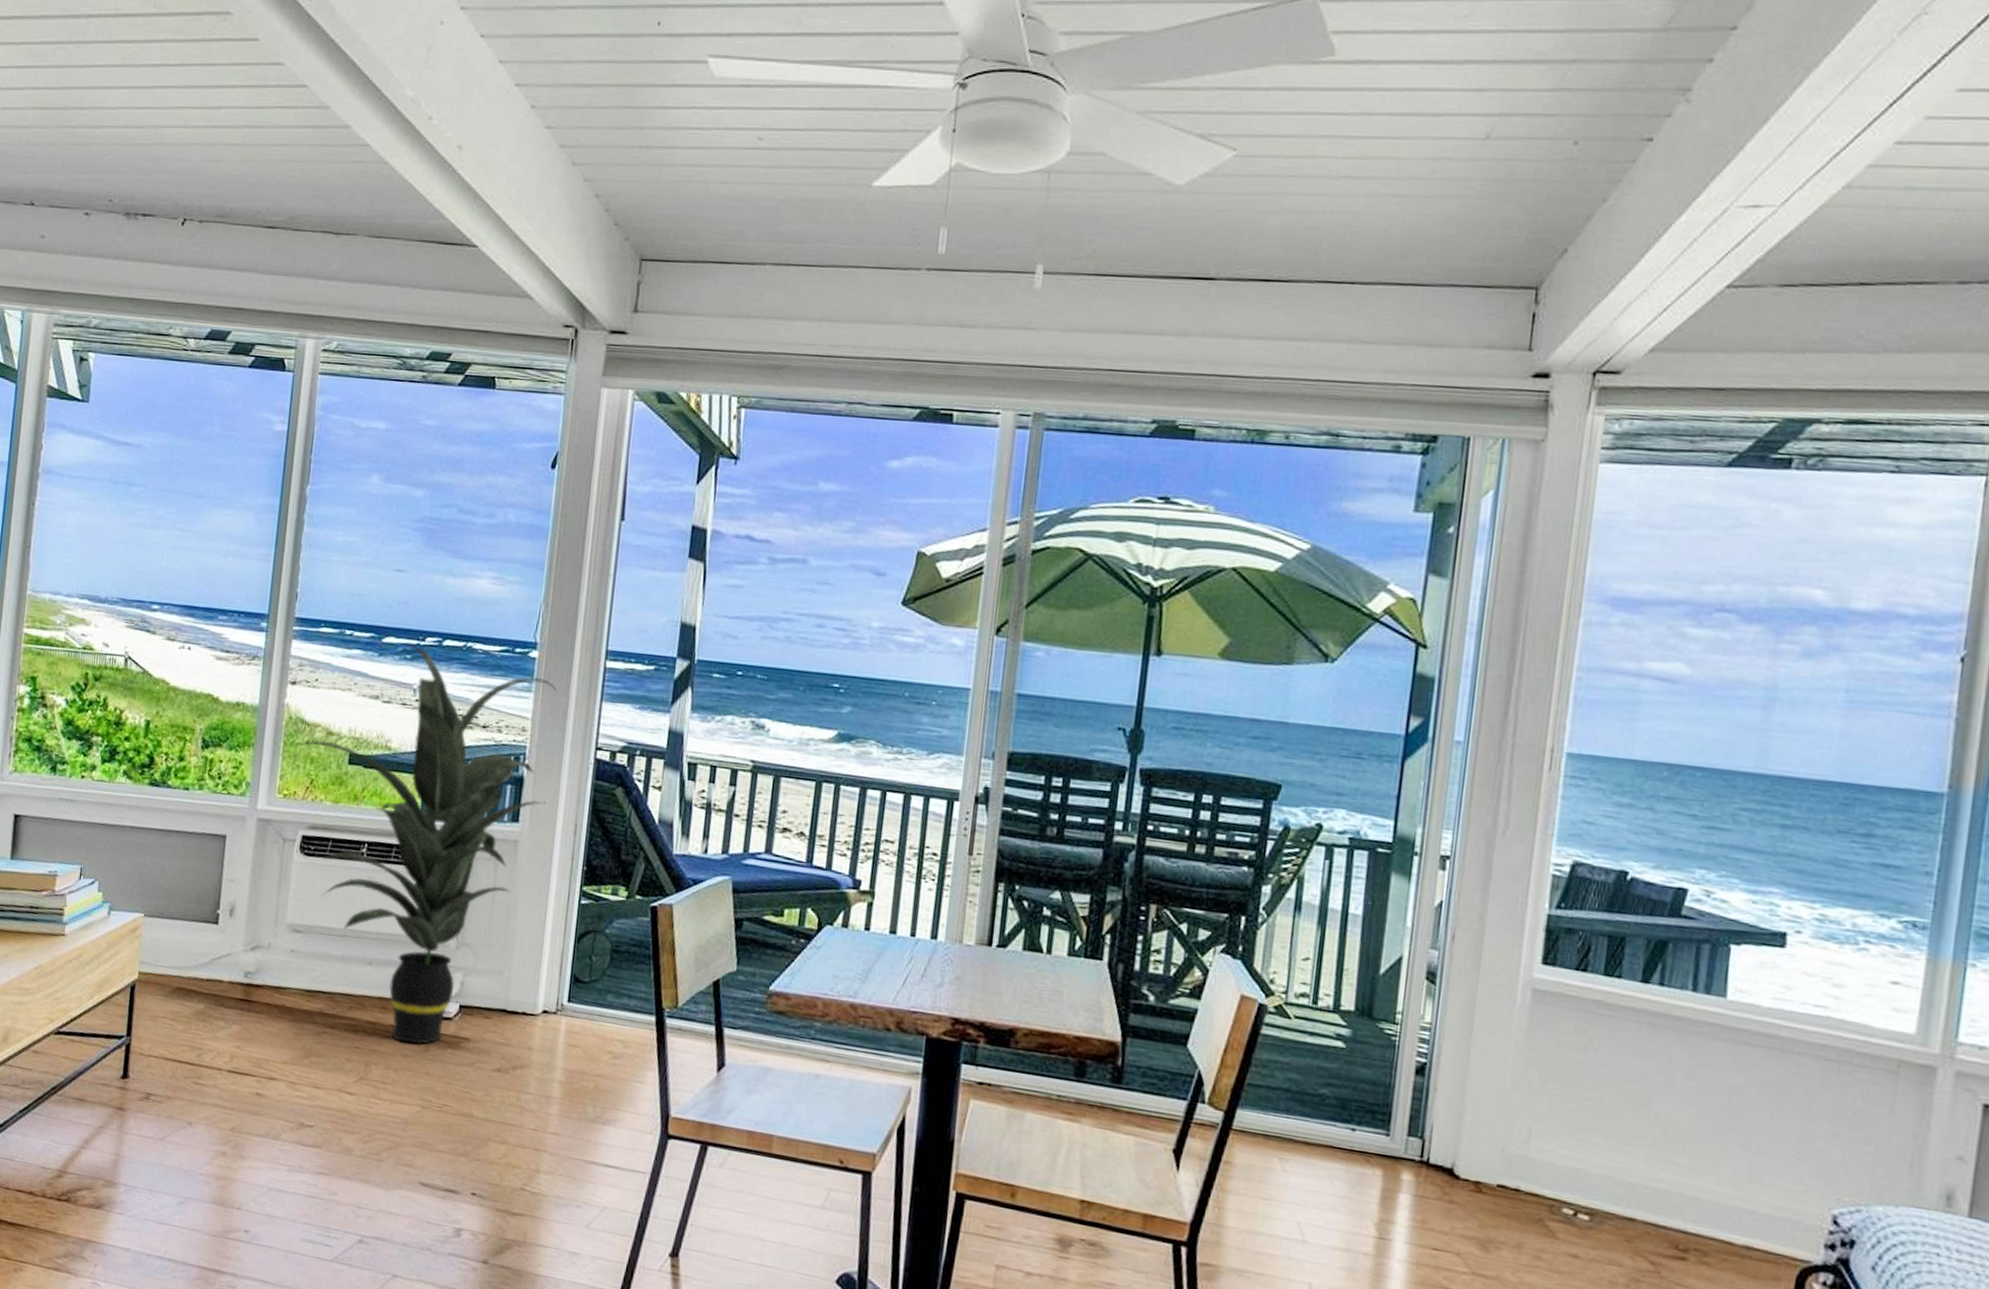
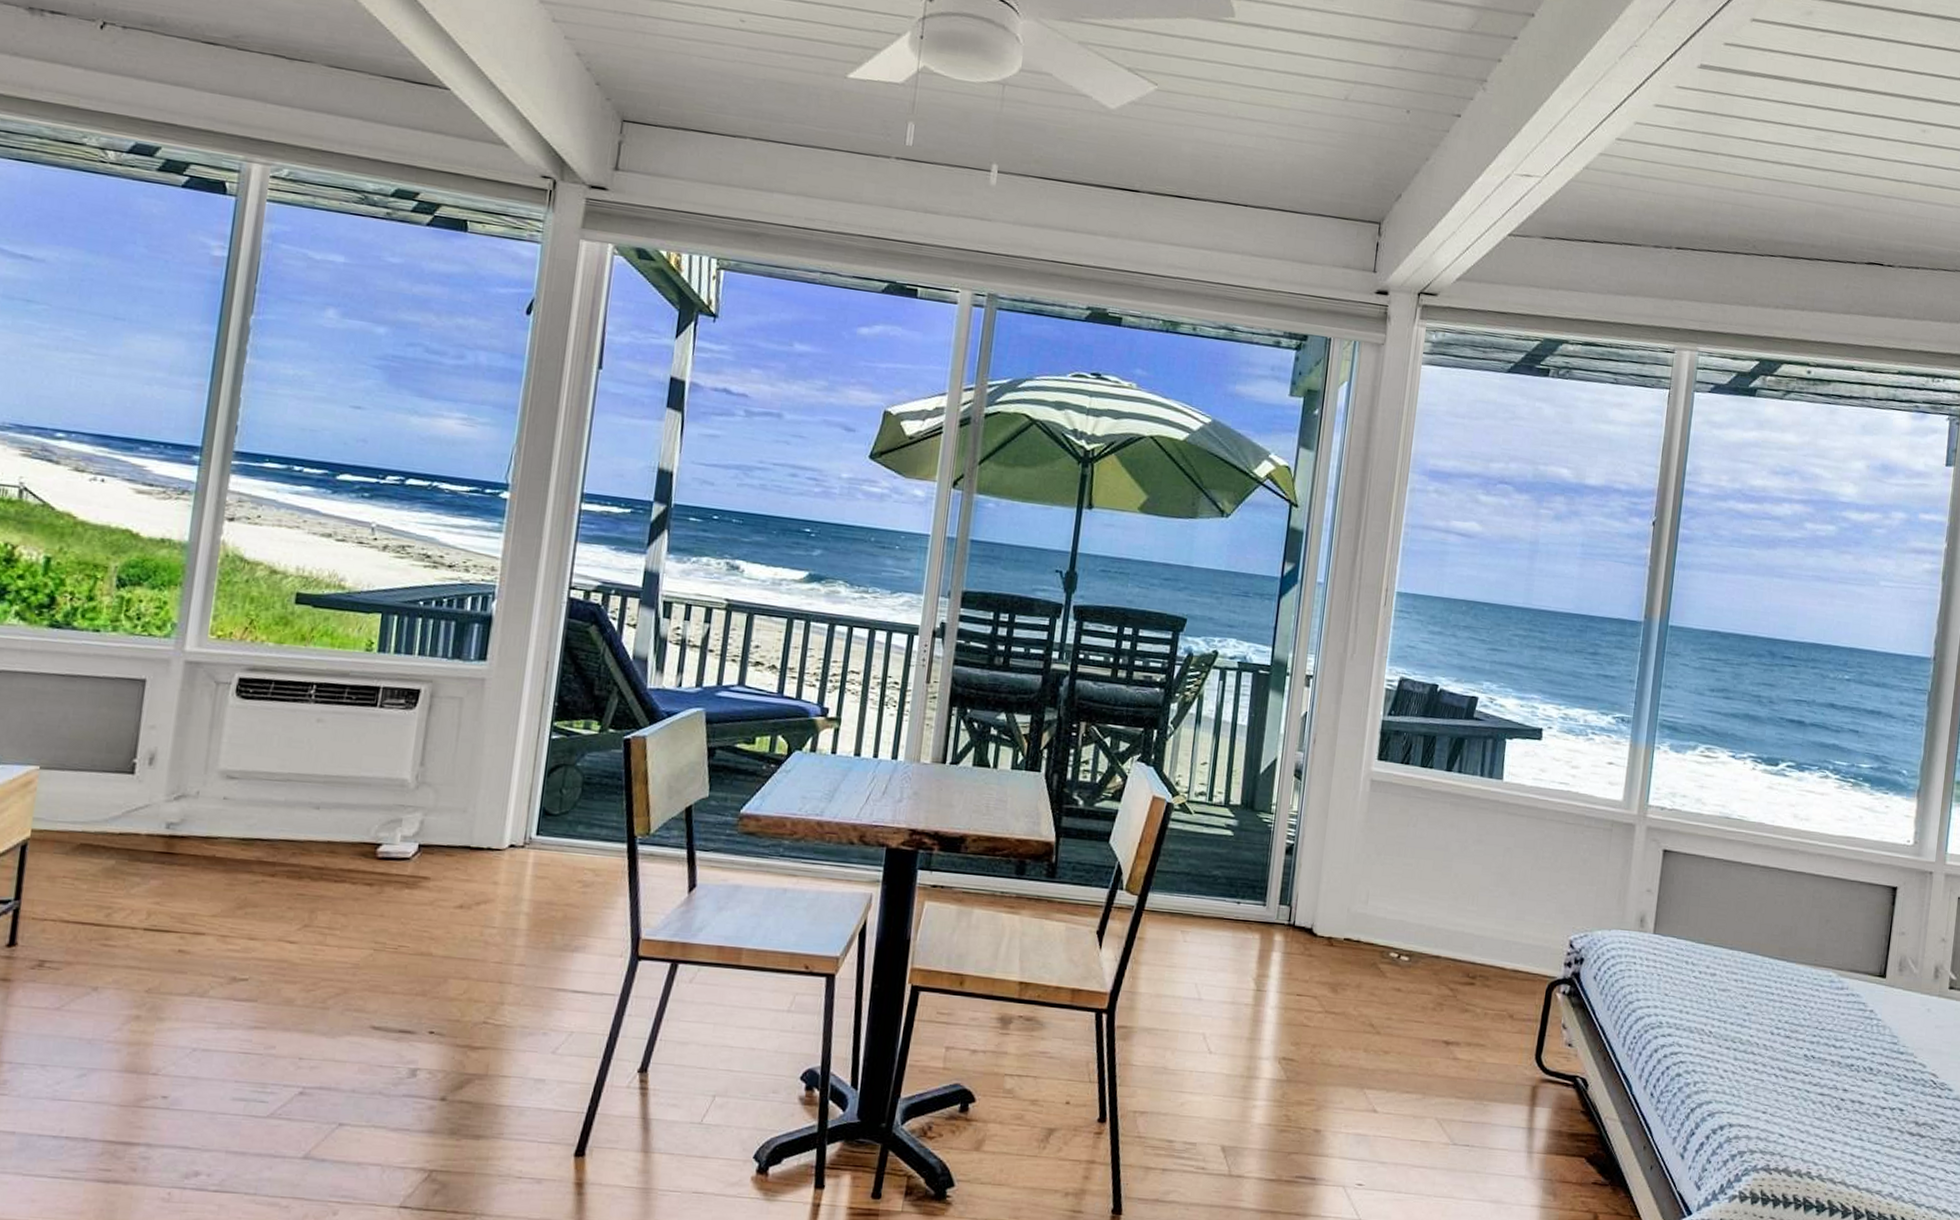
indoor plant: present [295,643,557,1044] -> none [232,481,529,887]

